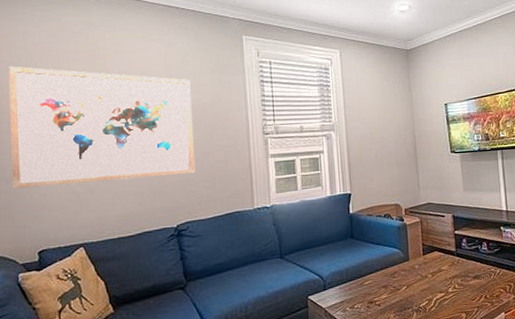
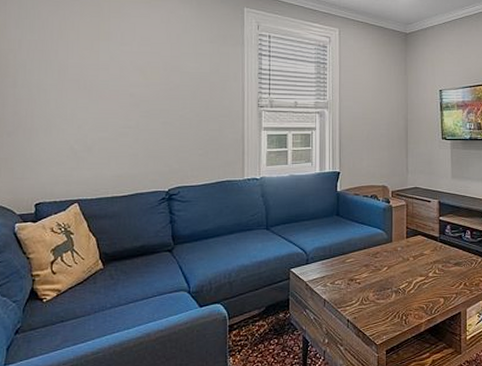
wall art: present [8,66,196,189] -> none [13,22,190,142]

